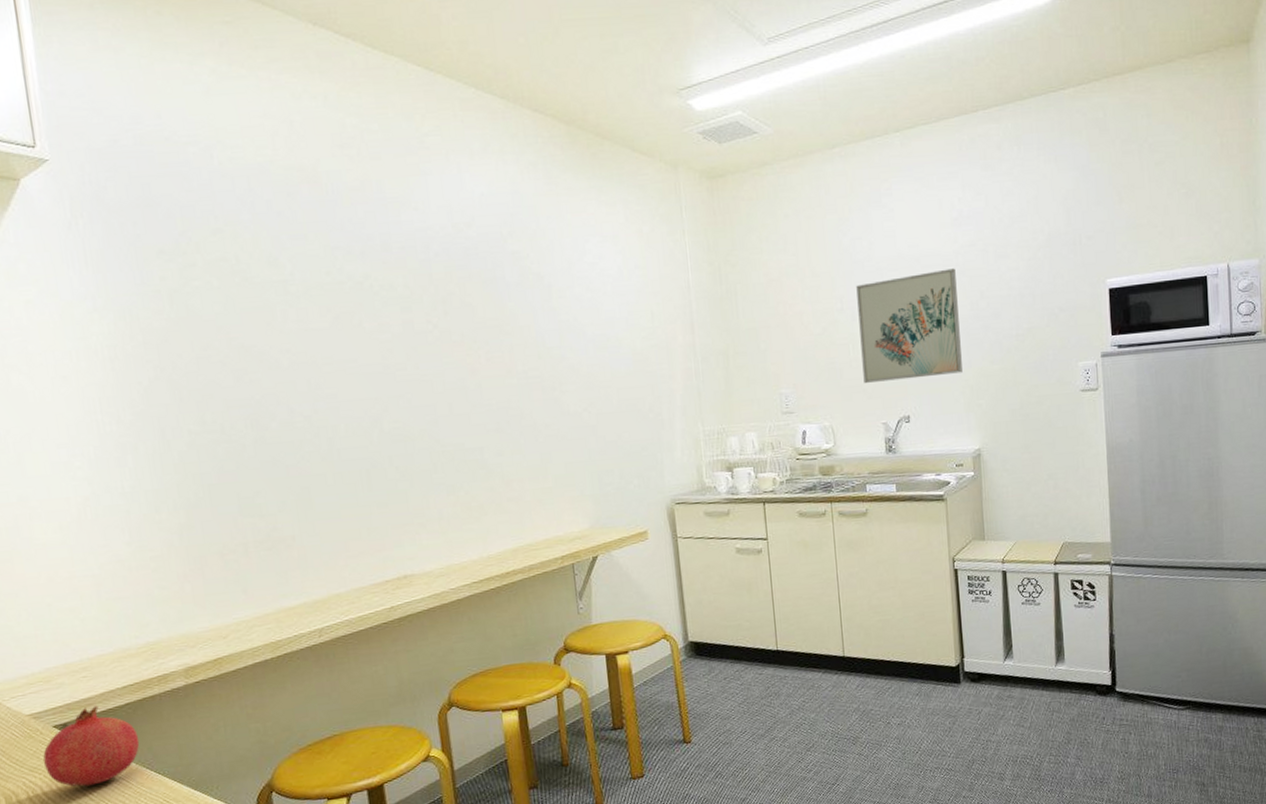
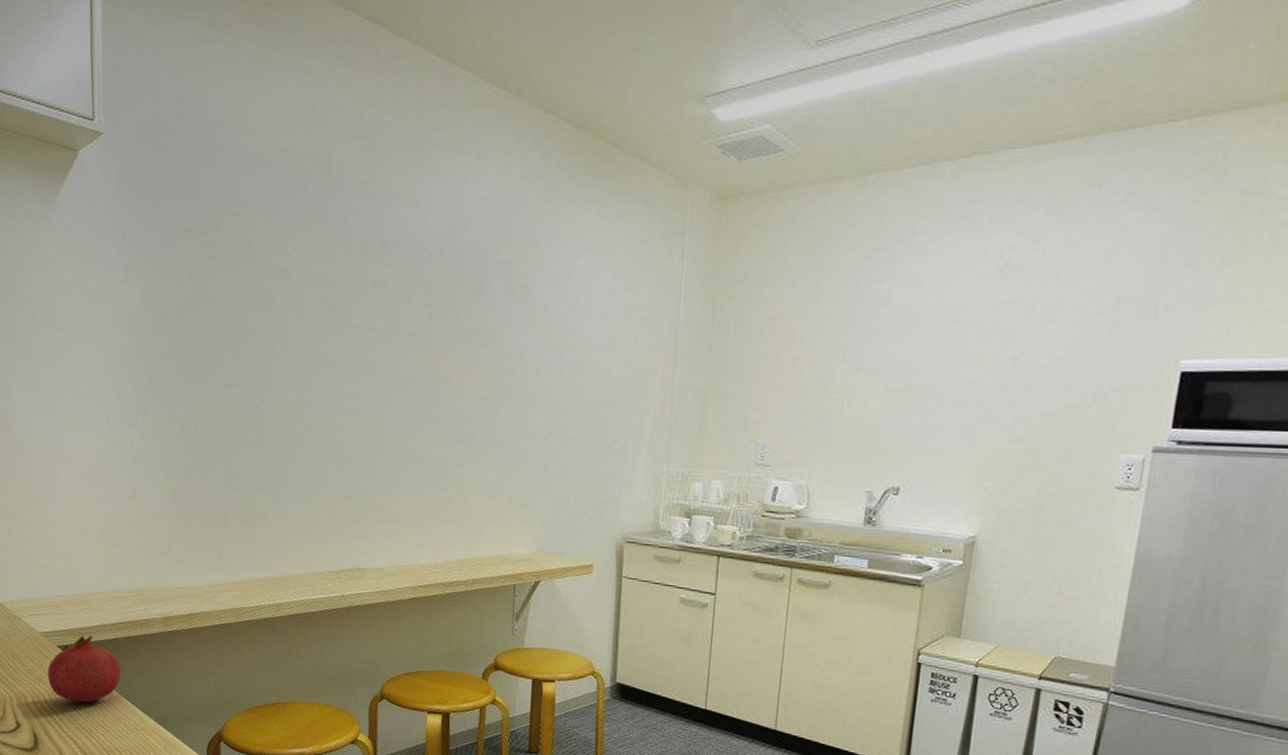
wall art: present [856,268,963,383] -> none [853,326,988,448]

